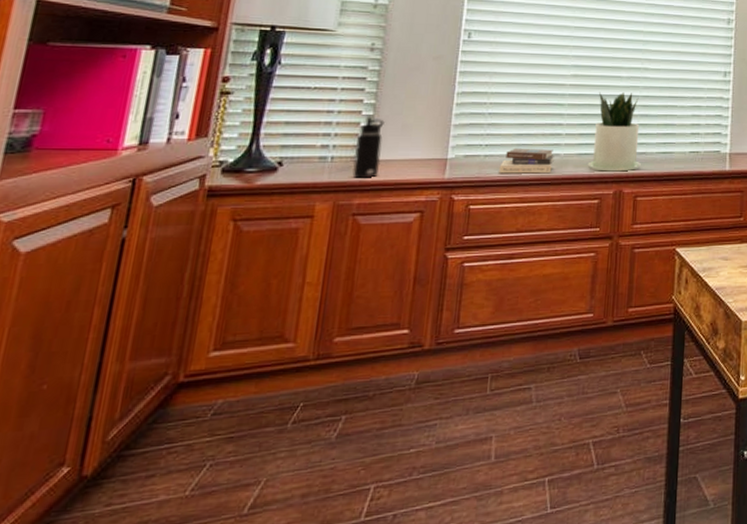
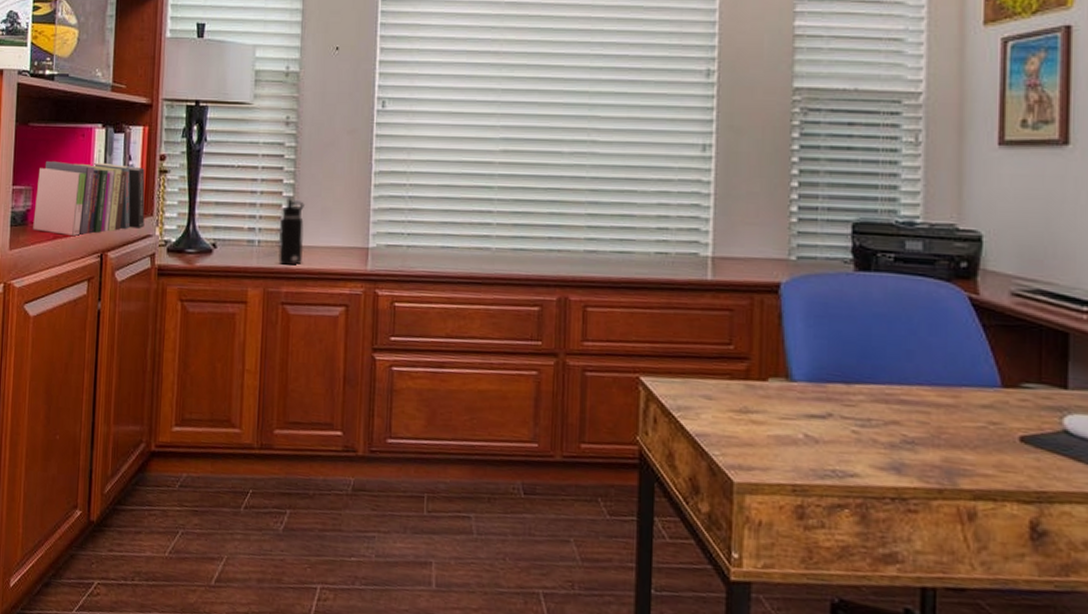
books: none [38,82,202,161] -> present [33,160,145,236]
books: present [499,148,554,174] -> none [423,238,484,271]
planter: present [587,92,641,172] -> none [524,172,591,274]

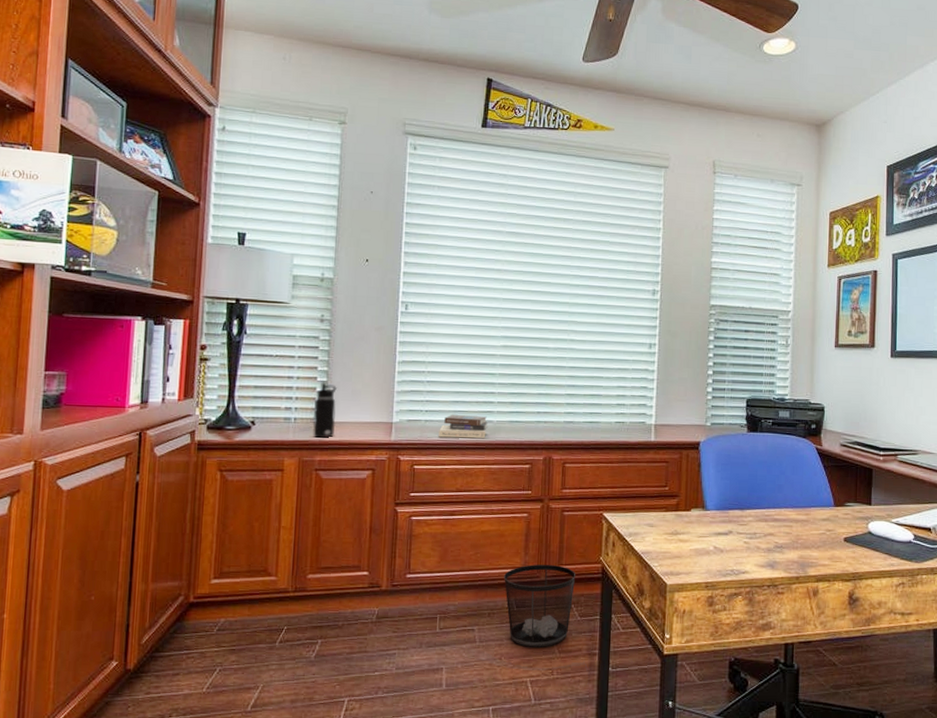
books: present [33,160,145,236] -> none [67,348,186,416]
books: none [423,238,484,271] -> present [438,414,488,439]
waste bin: none [506,439,604,551] -> present [503,564,576,647]

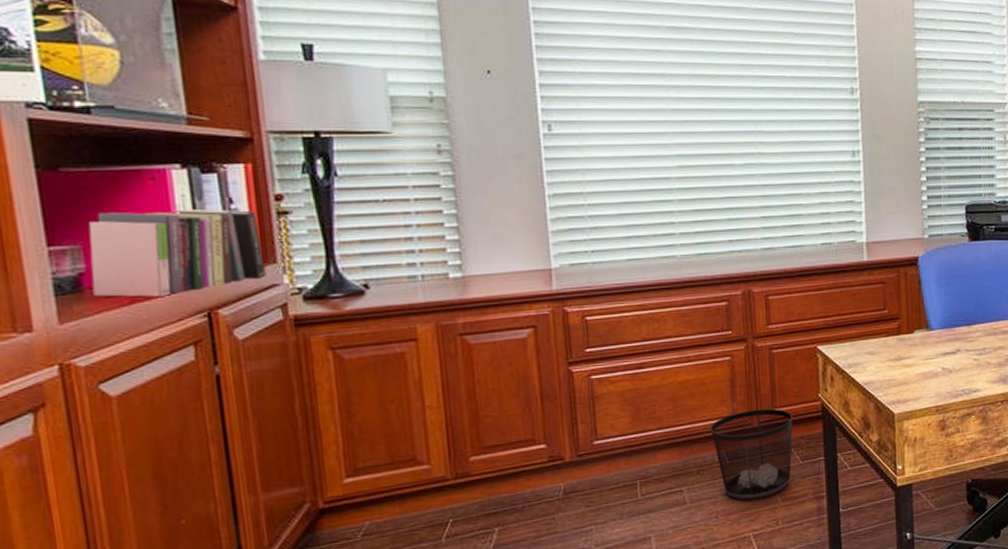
books: none [67,348,186,416] -> present [88,208,267,298]
water bottle: present [312,382,337,439] -> none [445,228,478,297]
books: present [438,414,488,439] -> none [611,251,671,281]

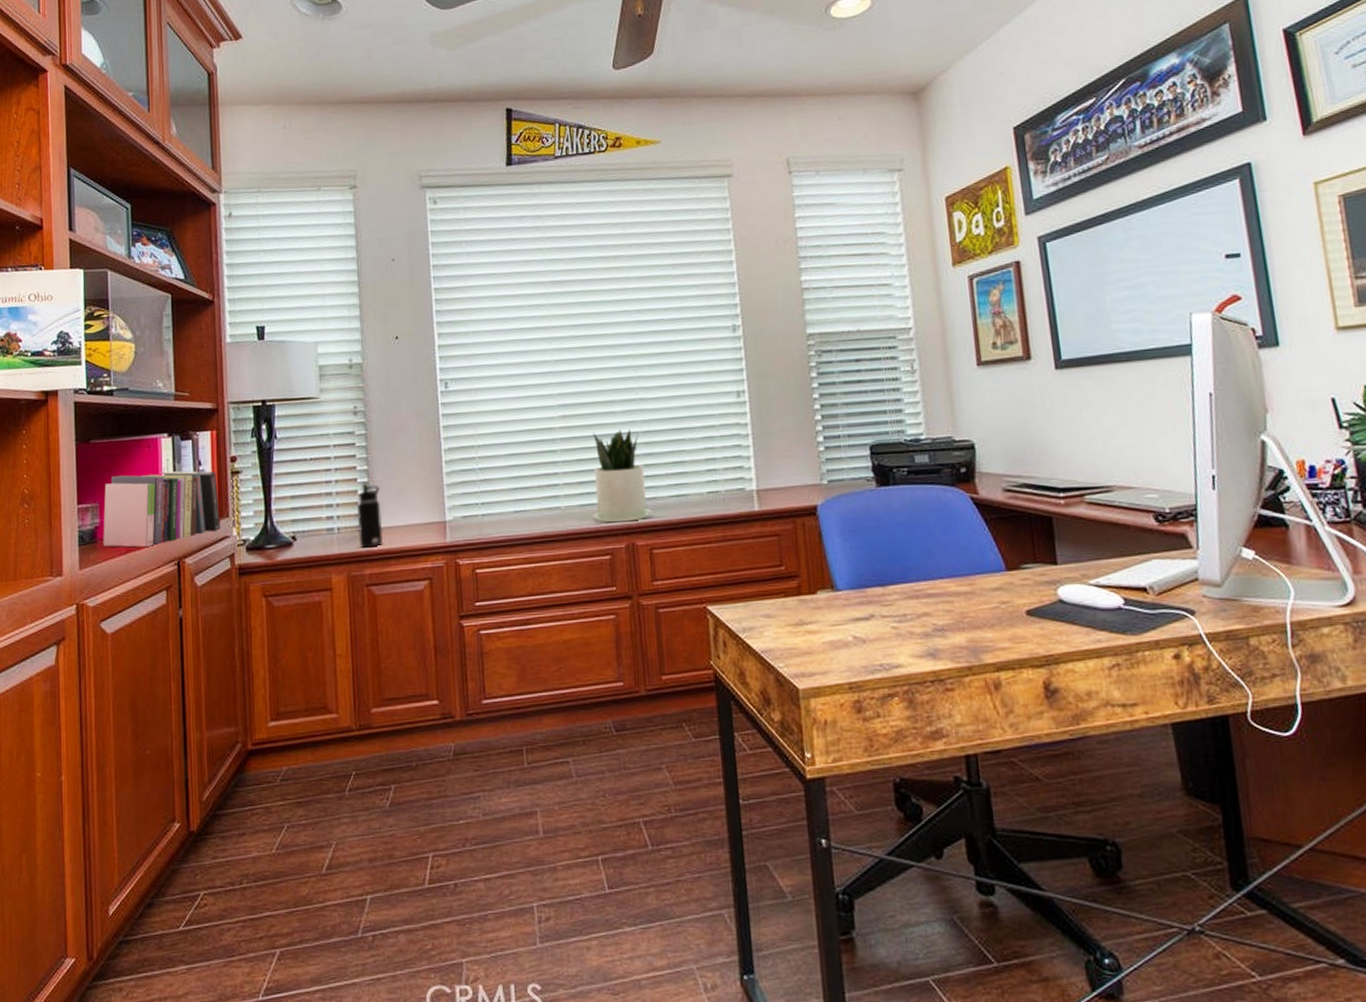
water bottle: none [445,228,478,297] -> present [357,483,383,549]
planter: none [709,182,769,272] -> present [592,429,652,523]
waste bin: present [709,408,794,501] -> none [595,675,684,780]

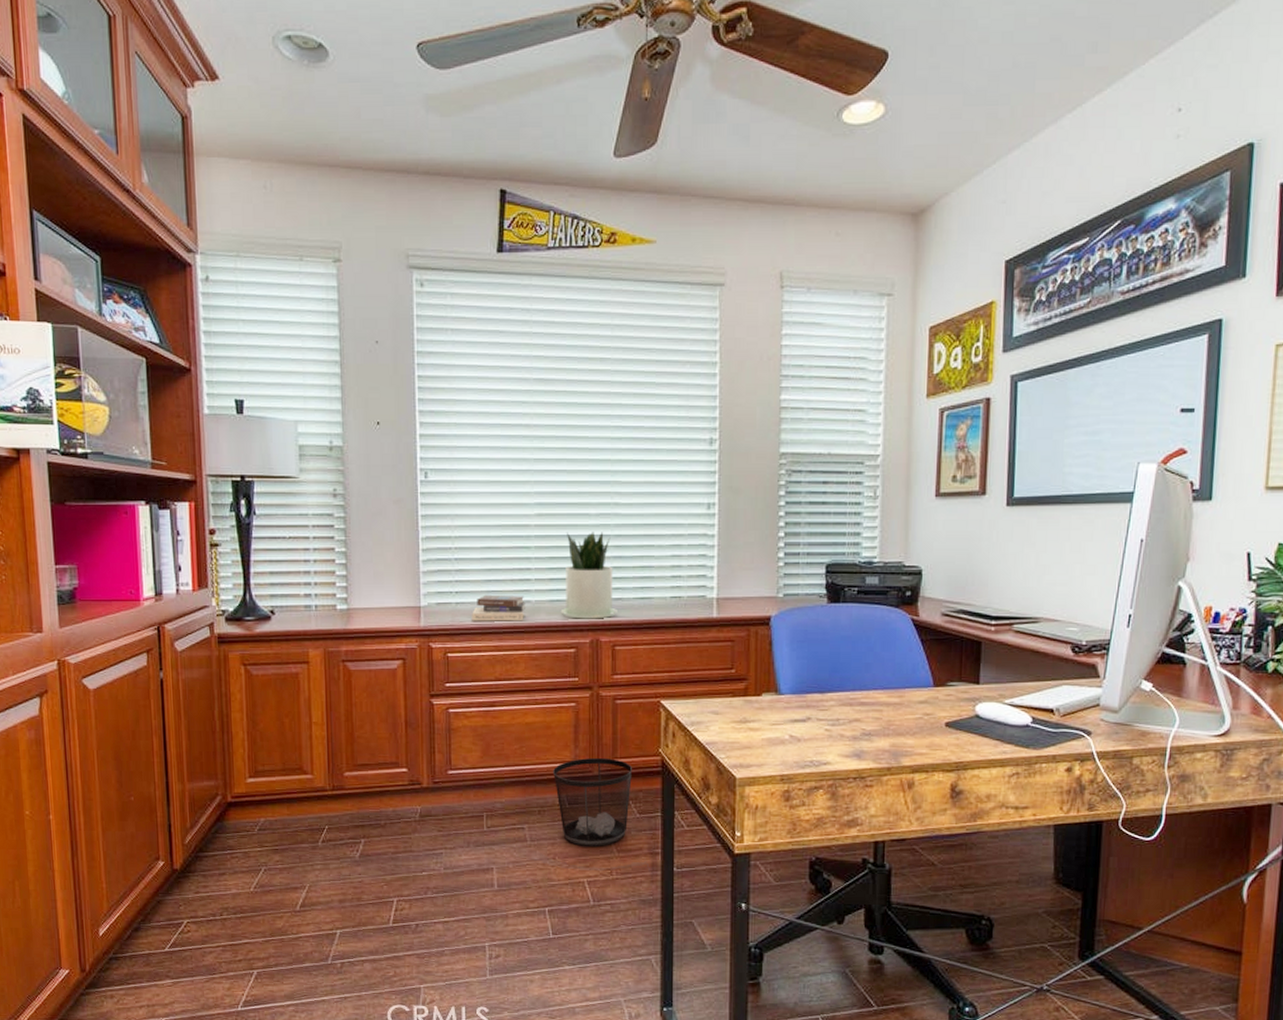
books: present [103,470,221,548] -> none [82,538,200,610]
water bottle: present [357,483,383,549] -> none [334,564,360,627]
books: none [499,502,555,533] -> present [472,594,525,622]
waste bin: none [595,675,684,780] -> present [552,757,633,846]

